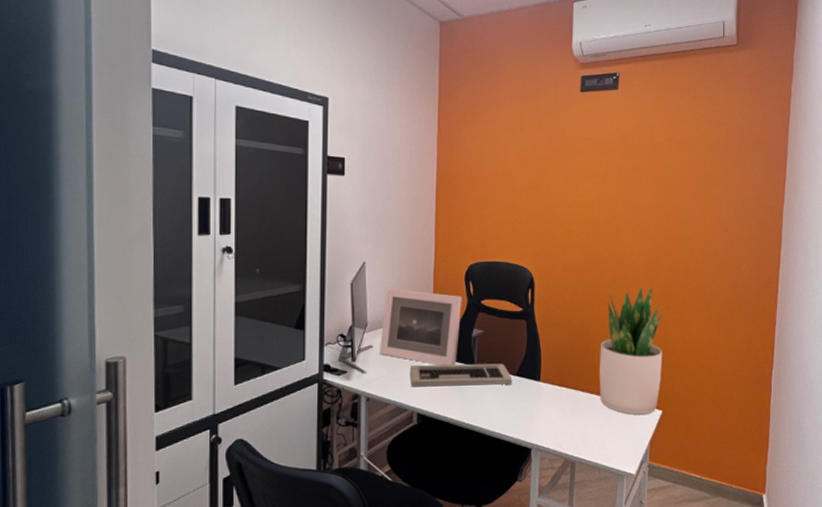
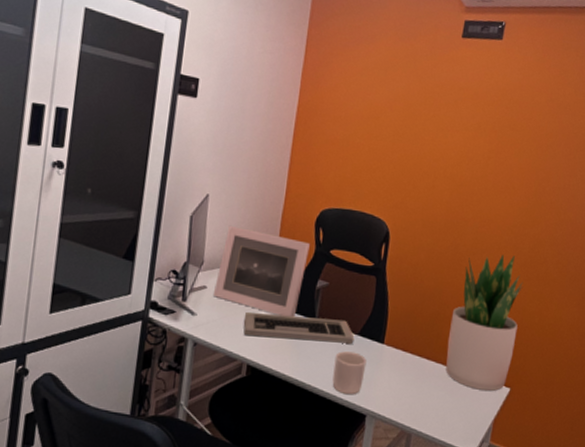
mug: none [497,392,526,432] -> present [332,351,367,395]

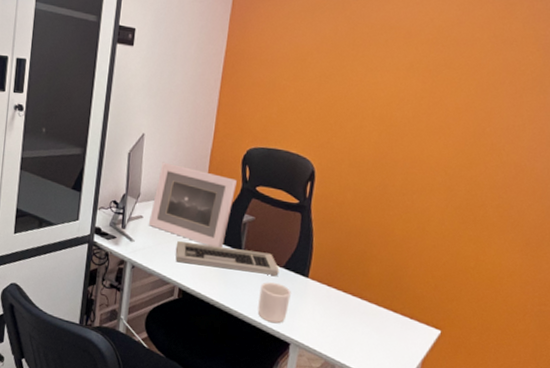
planter: present [446,254,523,391] -> none [371,196,458,332]

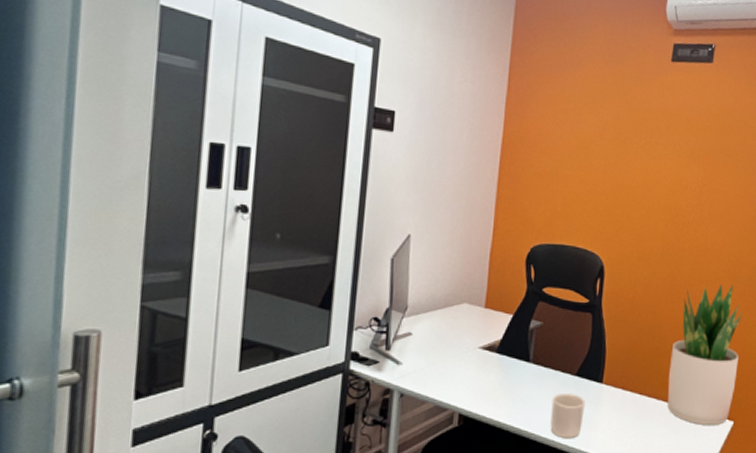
picture frame: present [148,162,238,248] -> none [418,266,522,361]
computer keyboard: present [175,240,280,276] -> none [453,357,572,385]
planter: none [371,196,458,332] -> present [667,284,743,425]

